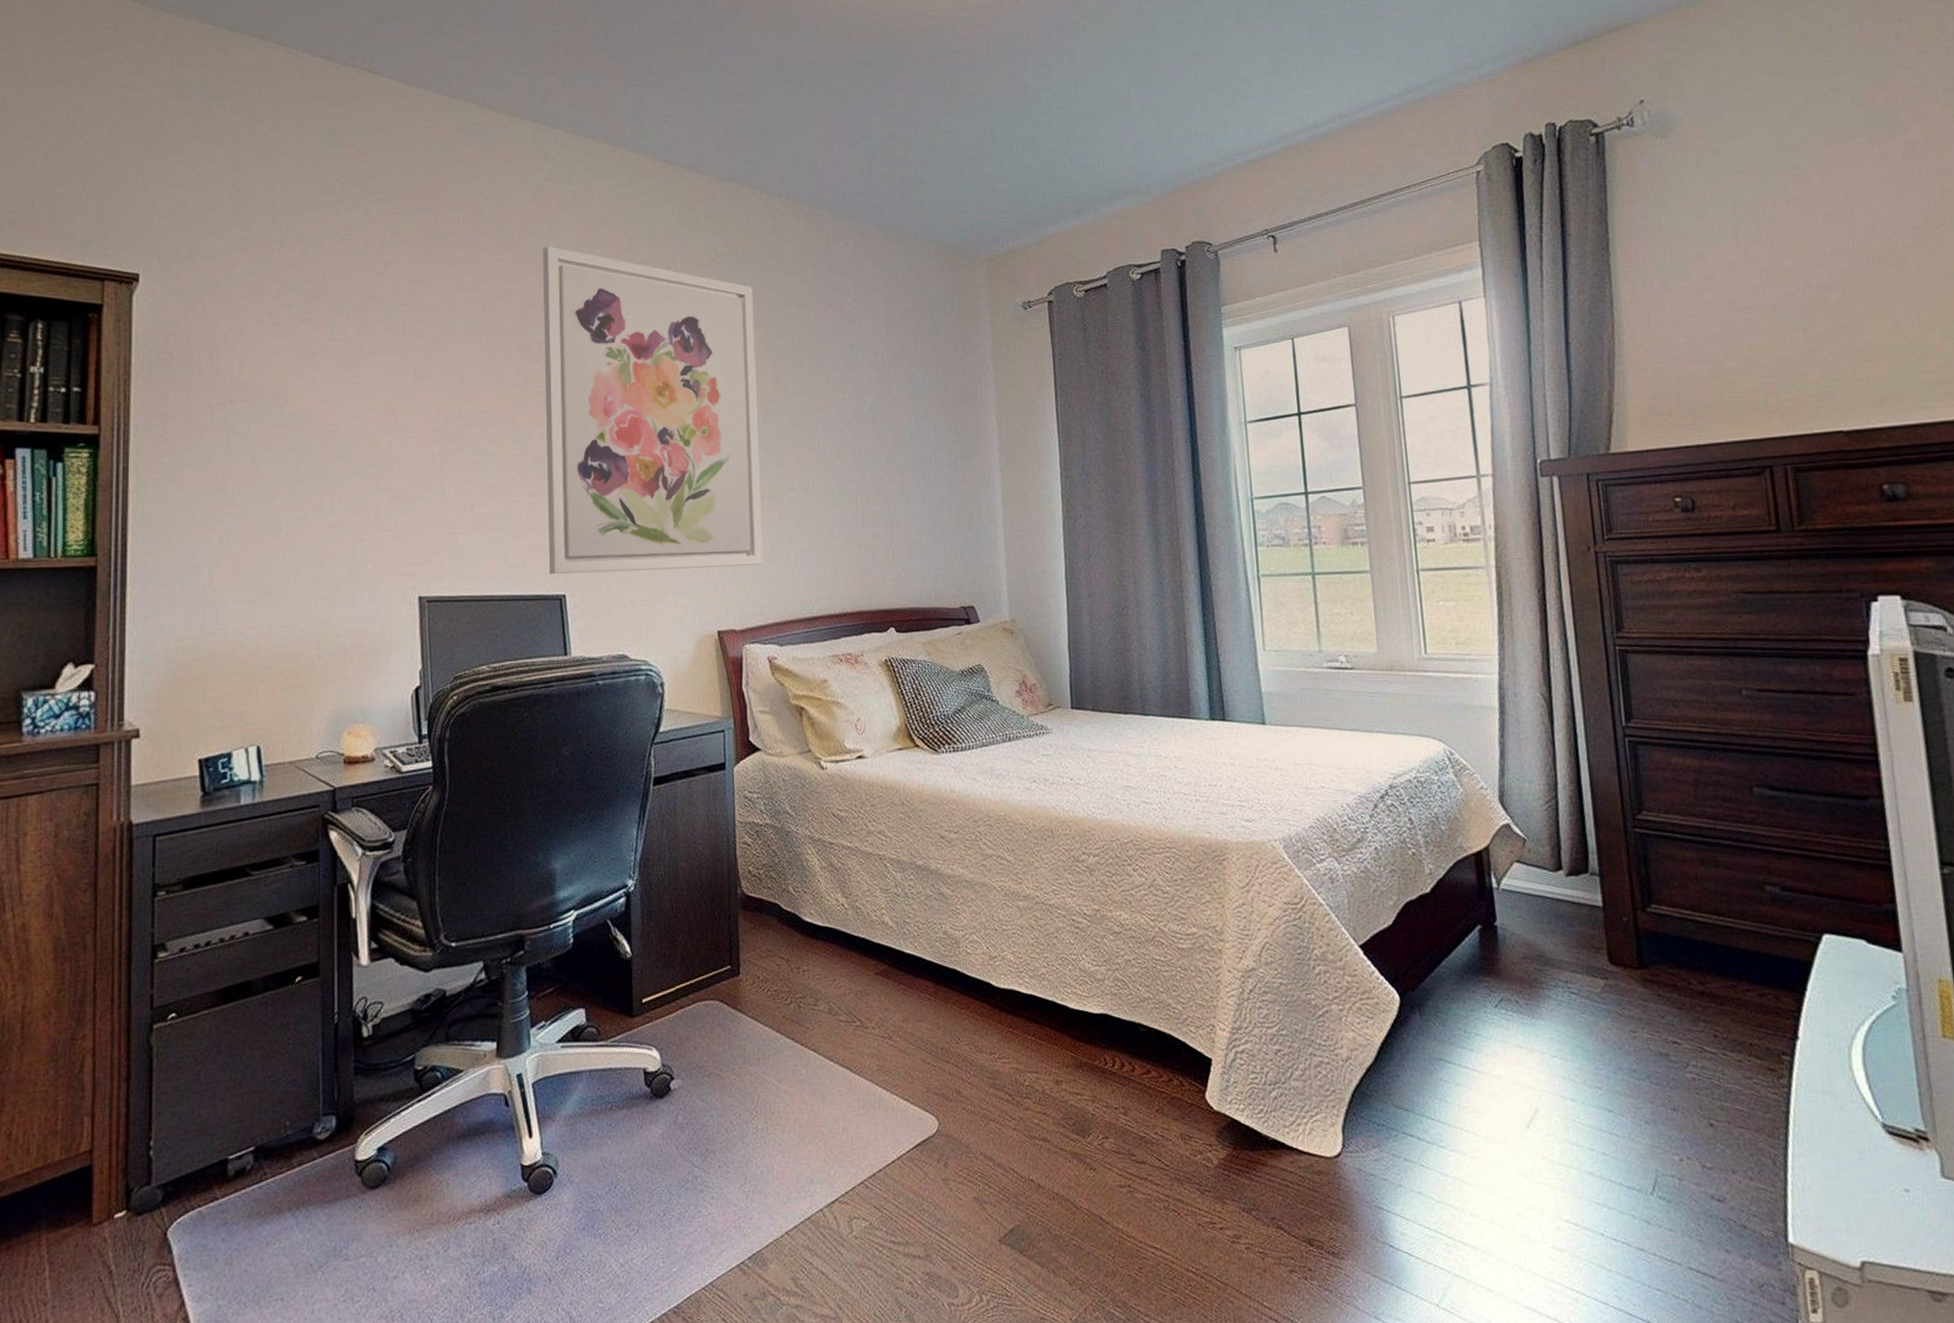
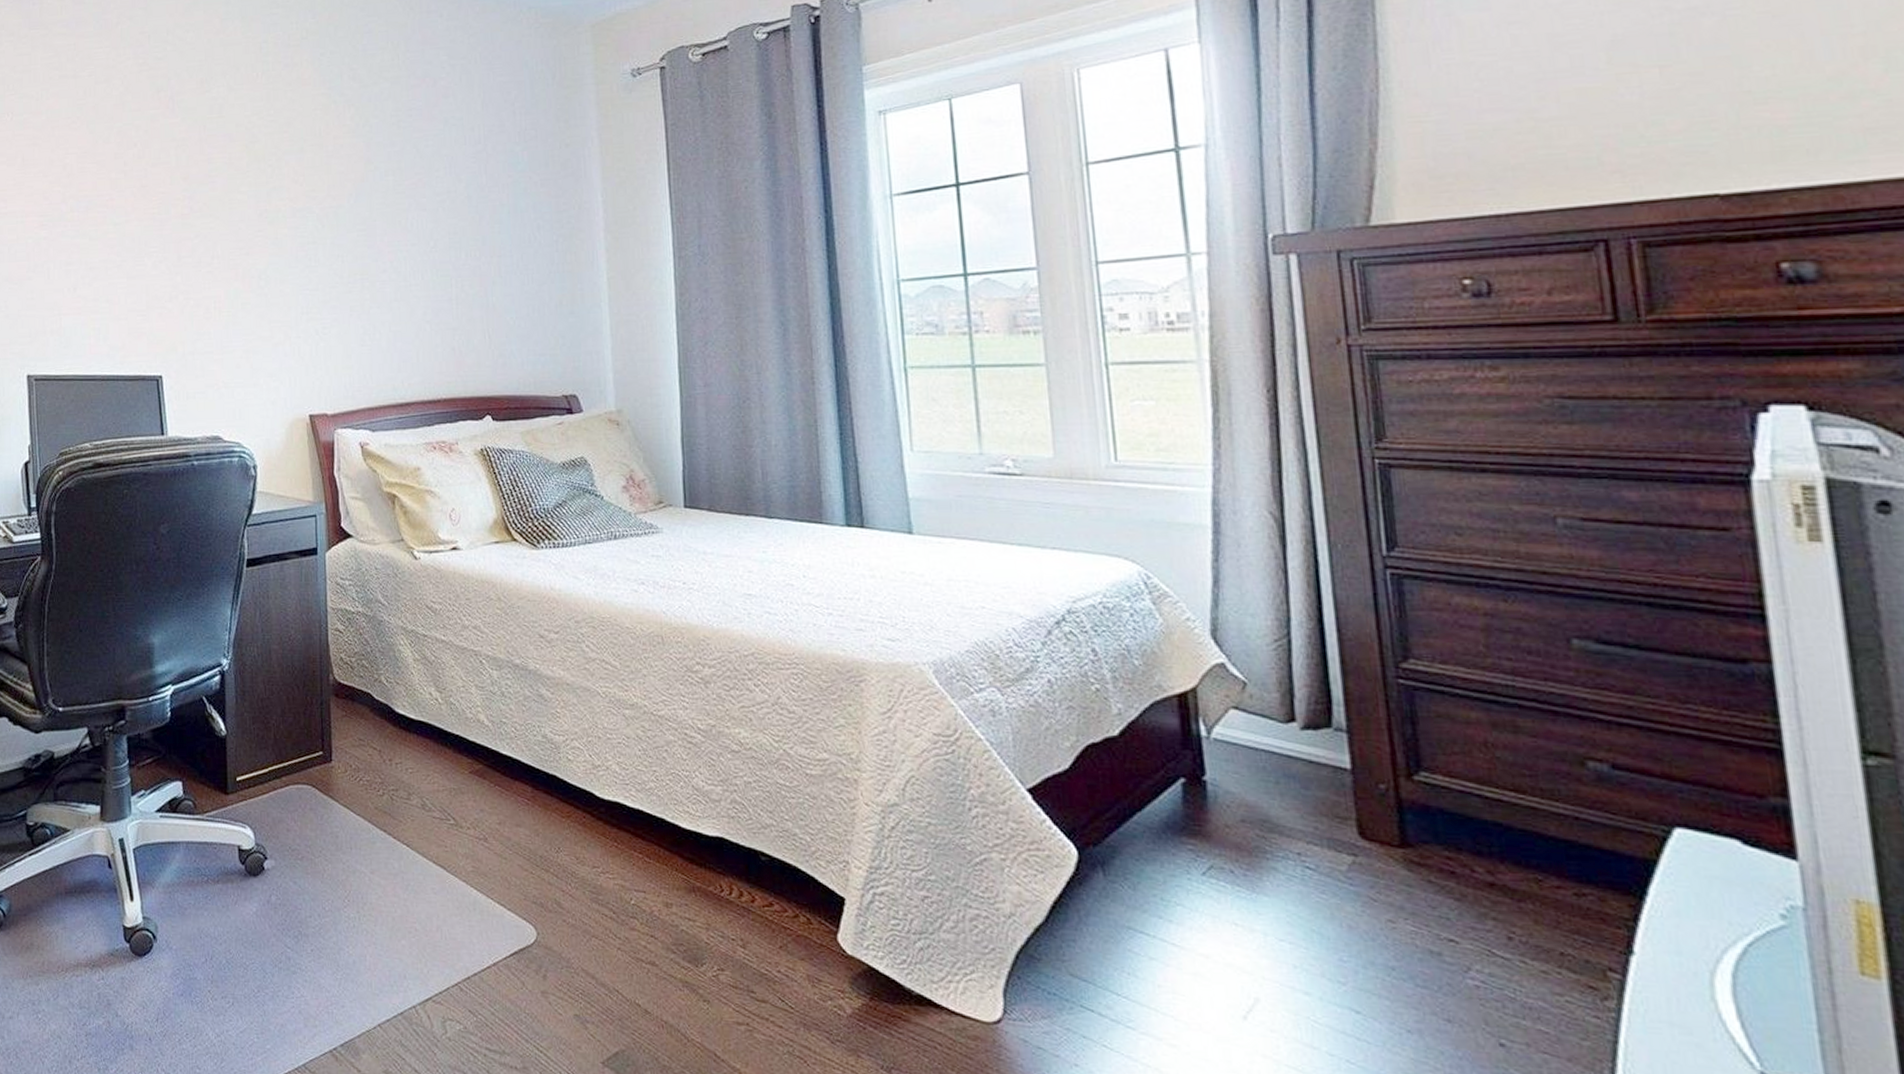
wall art: present [543,246,763,575] -> none [139,31,355,356]

